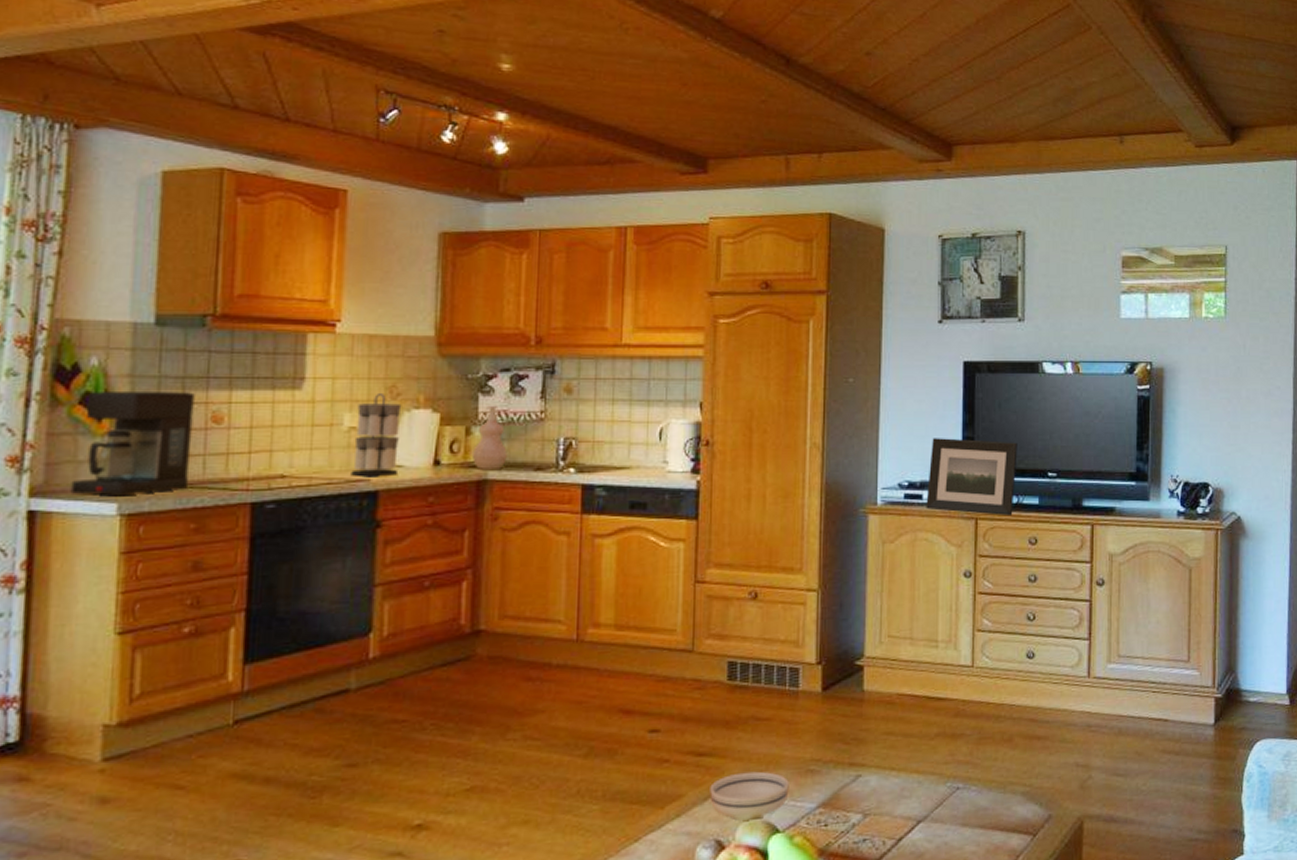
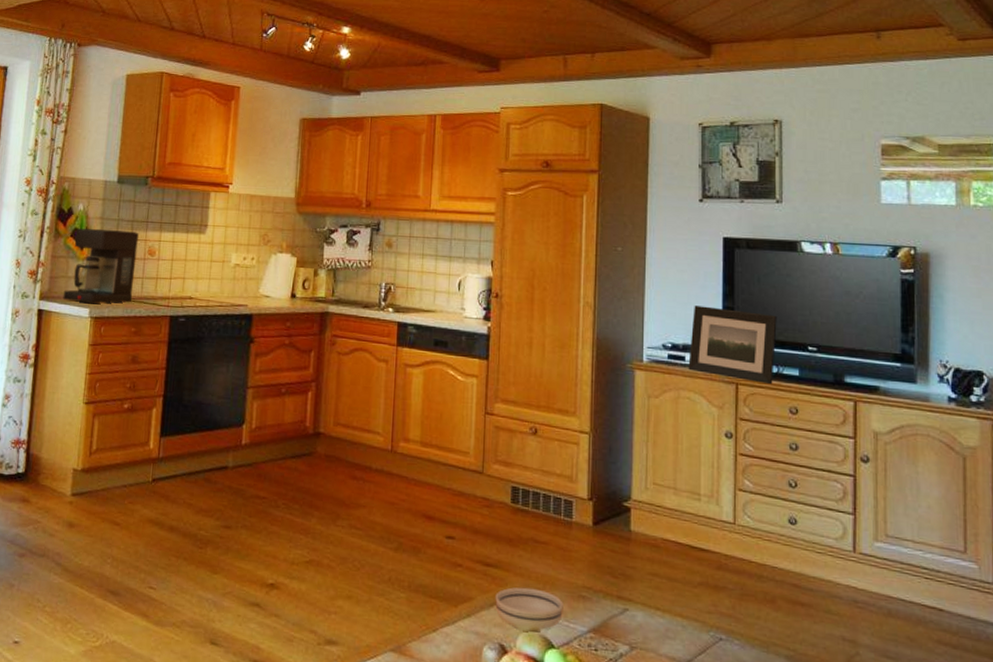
spice rack: present [351,392,402,478] -> none [235,239,271,304]
soap bottle: present [471,406,507,471] -> none [317,254,343,306]

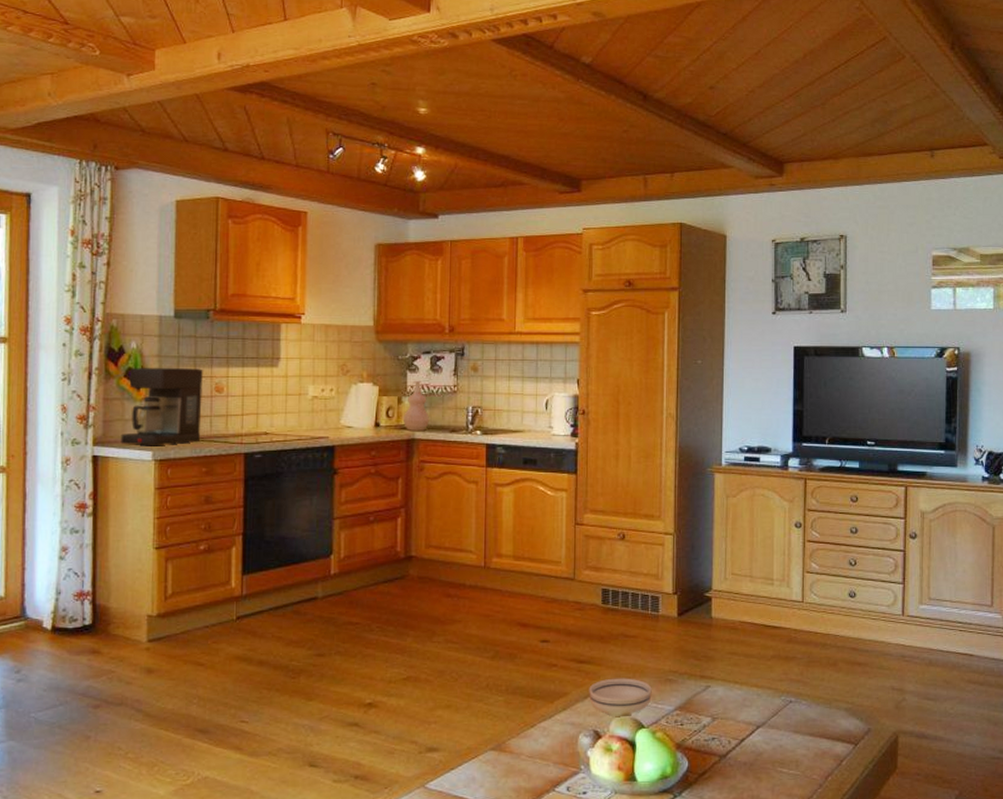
soap bottle: none [317,254,343,306] -> present [402,381,429,432]
picture frame: present [688,305,777,385] -> none [762,411,841,478]

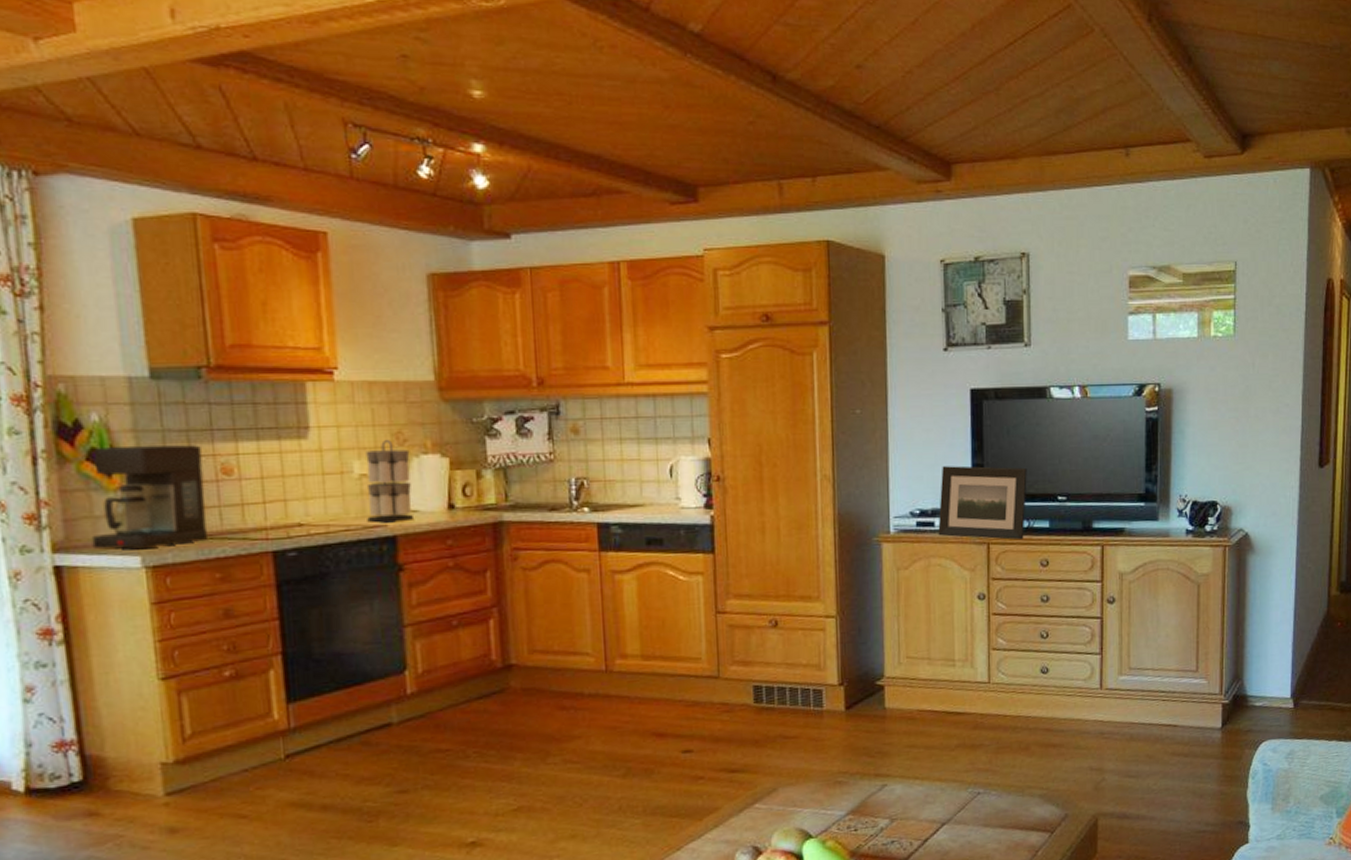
spice rack: none [314,369,351,435] -> present [365,439,415,524]
soap bottle: present [402,381,429,432] -> none [485,449,521,513]
bowl: present [589,678,652,718] -> none [744,784,819,830]
picture frame: none [762,411,841,478] -> present [938,466,1027,540]

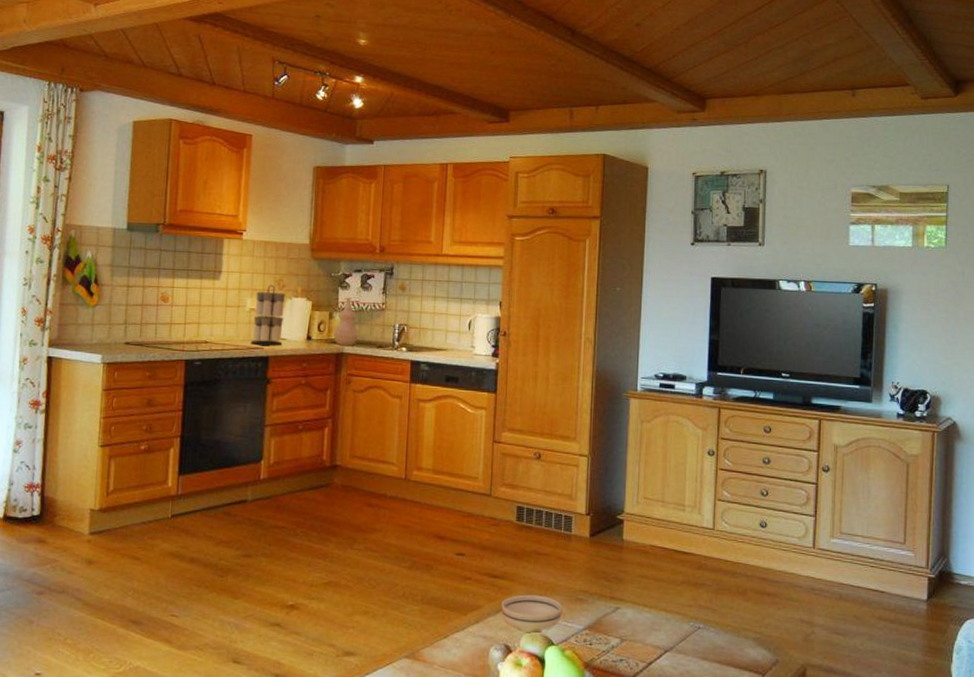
coffee maker: present [91,444,209,550] -> none [73,275,151,350]
soap bottle: none [485,449,521,513] -> present [333,298,358,346]
bowl: none [744,784,819,830] -> present [501,594,563,634]
picture frame: present [938,466,1027,540] -> none [677,339,756,408]

